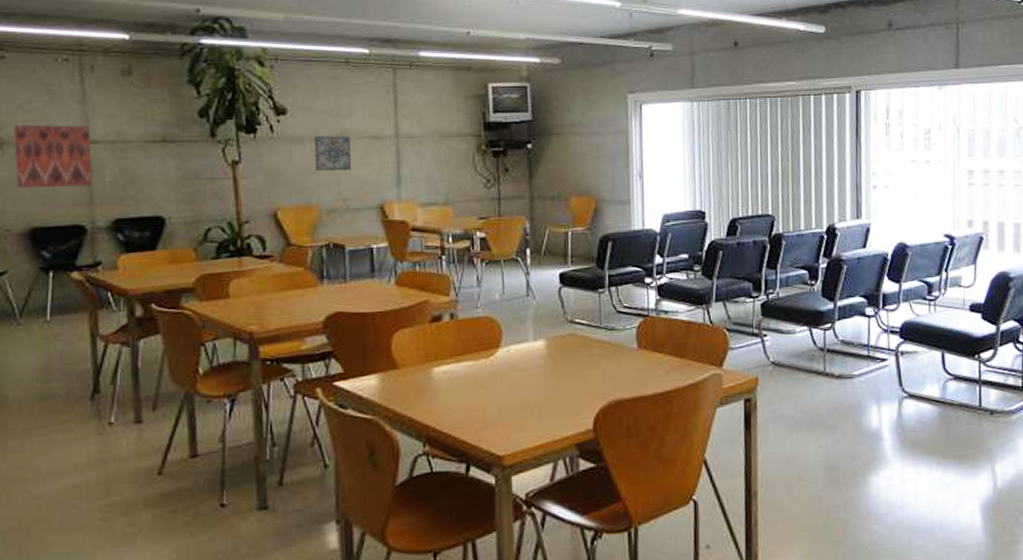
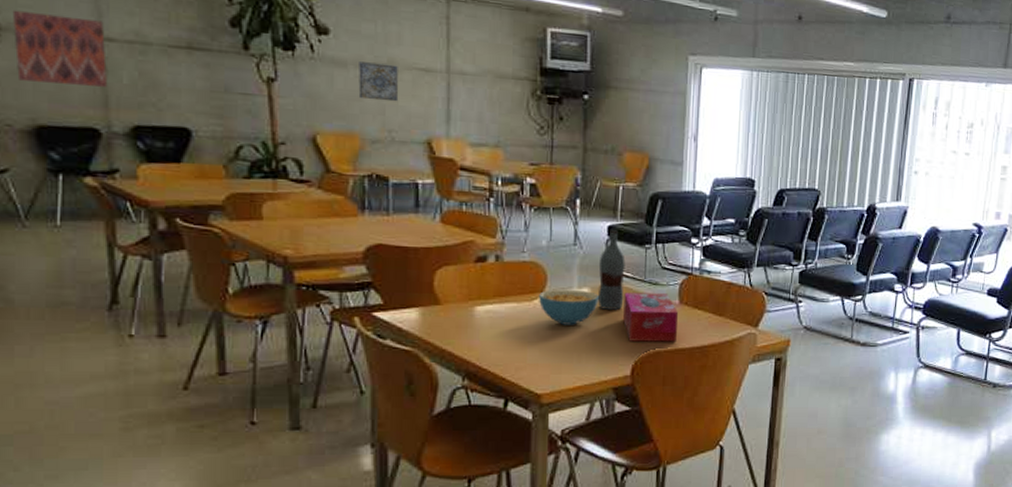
cereal bowl: none [494,342,555,381] -> present [538,289,599,325]
bottle: none [552,276,581,361] -> present [597,229,625,310]
tissue box: none [581,339,638,392] -> present [623,292,679,342]

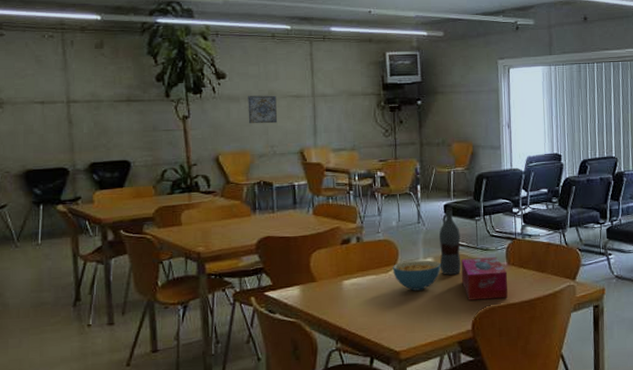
wall art: present [12,9,107,87] -> none [10,88,73,138]

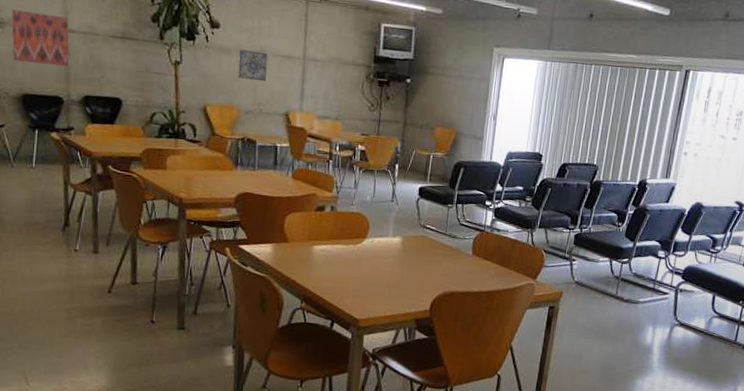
wall art: none [10,88,73,138] -> present [11,9,69,66]
cereal bowl: present [392,260,441,291] -> none [361,236,408,266]
bottle: present [438,207,462,275] -> none [407,190,431,256]
tissue box: present [461,257,508,300] -> none [426,242,472,286]

